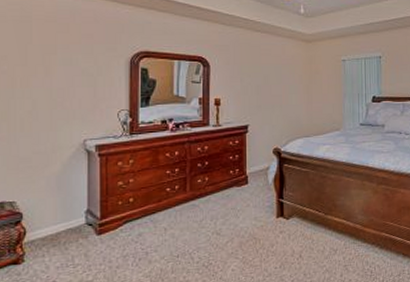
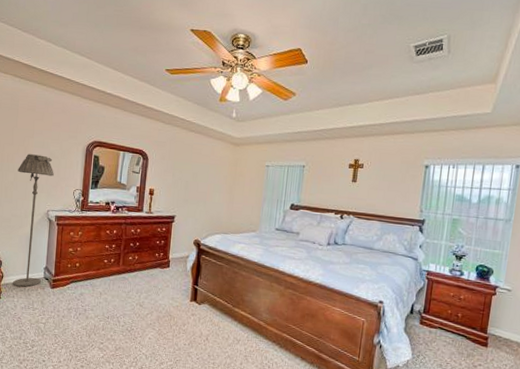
floor lamp: none [37,74,89,242] -> present [12,154,54,287]

